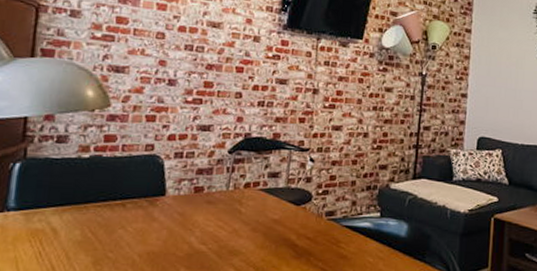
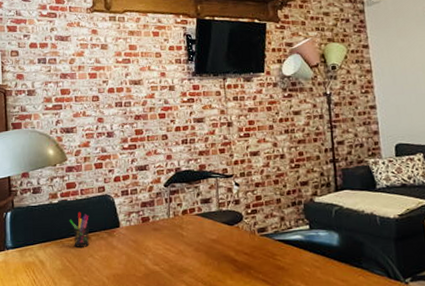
pen holder: none [100,172,128,216] -> present [69,212,90,247]

